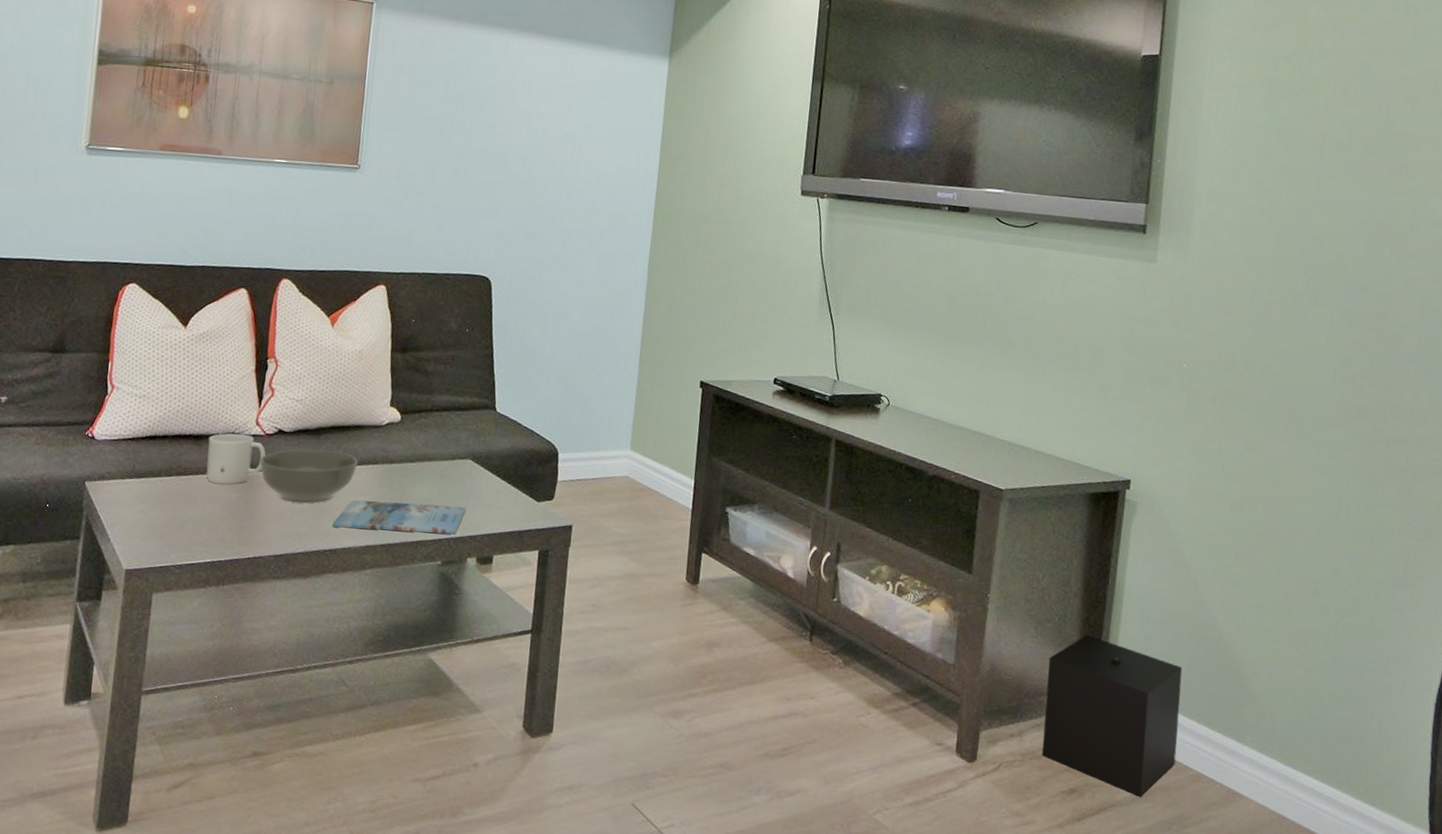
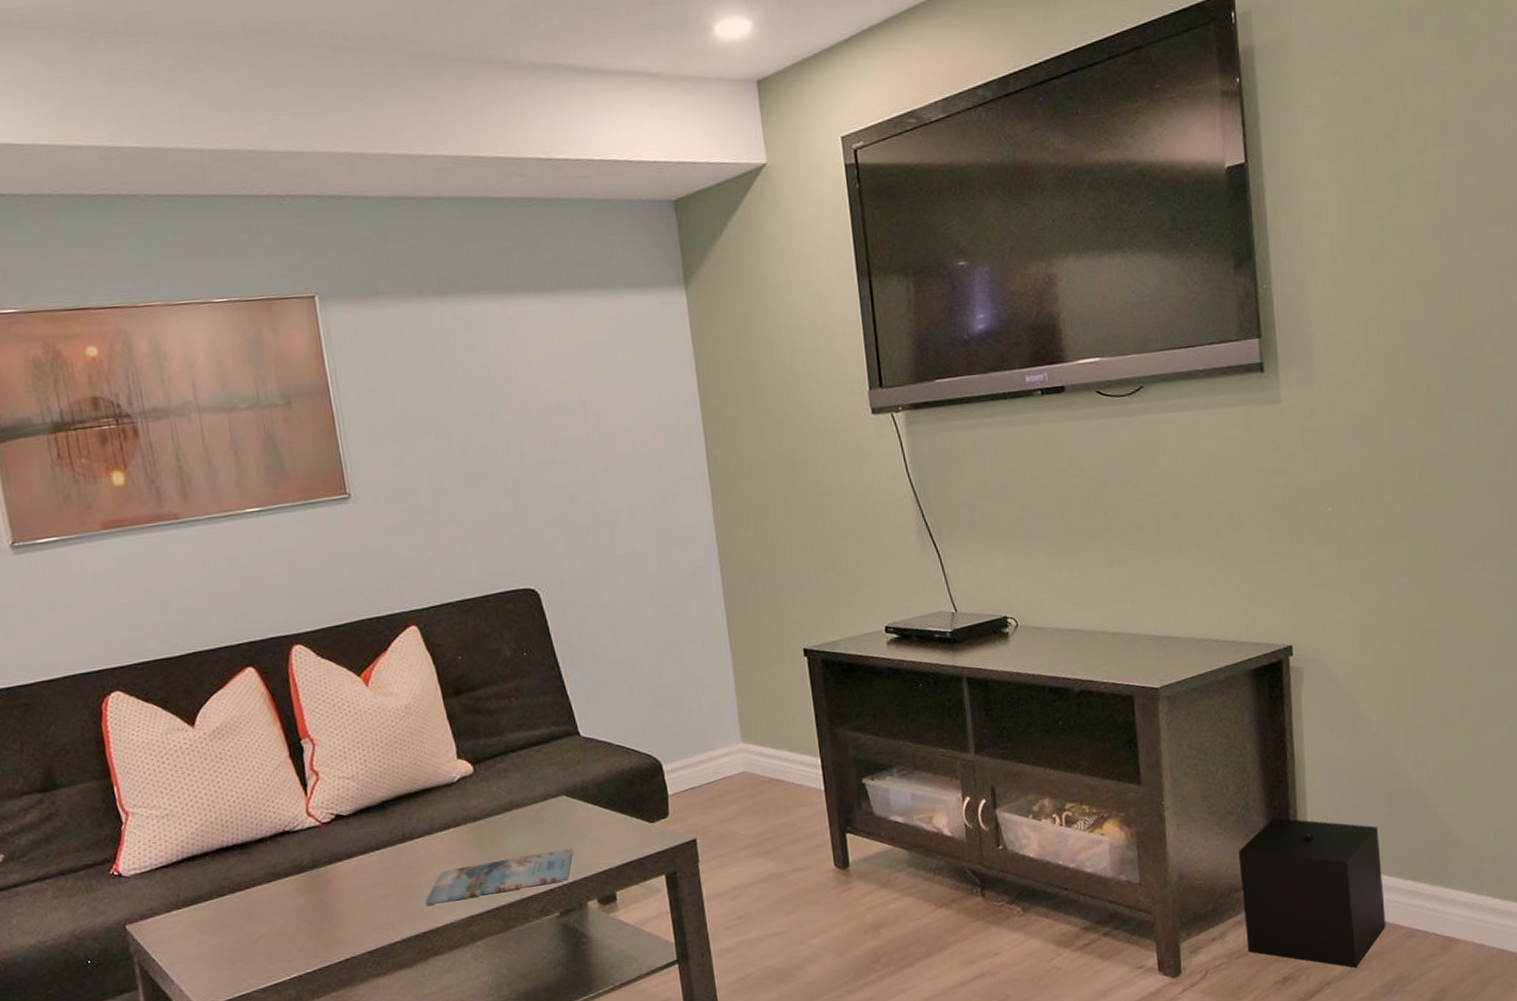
mug: present [206,433,266,486] -> none [256,829,329,893]
bowl: present [260,449,358,503] -> none [323,822,437,890]

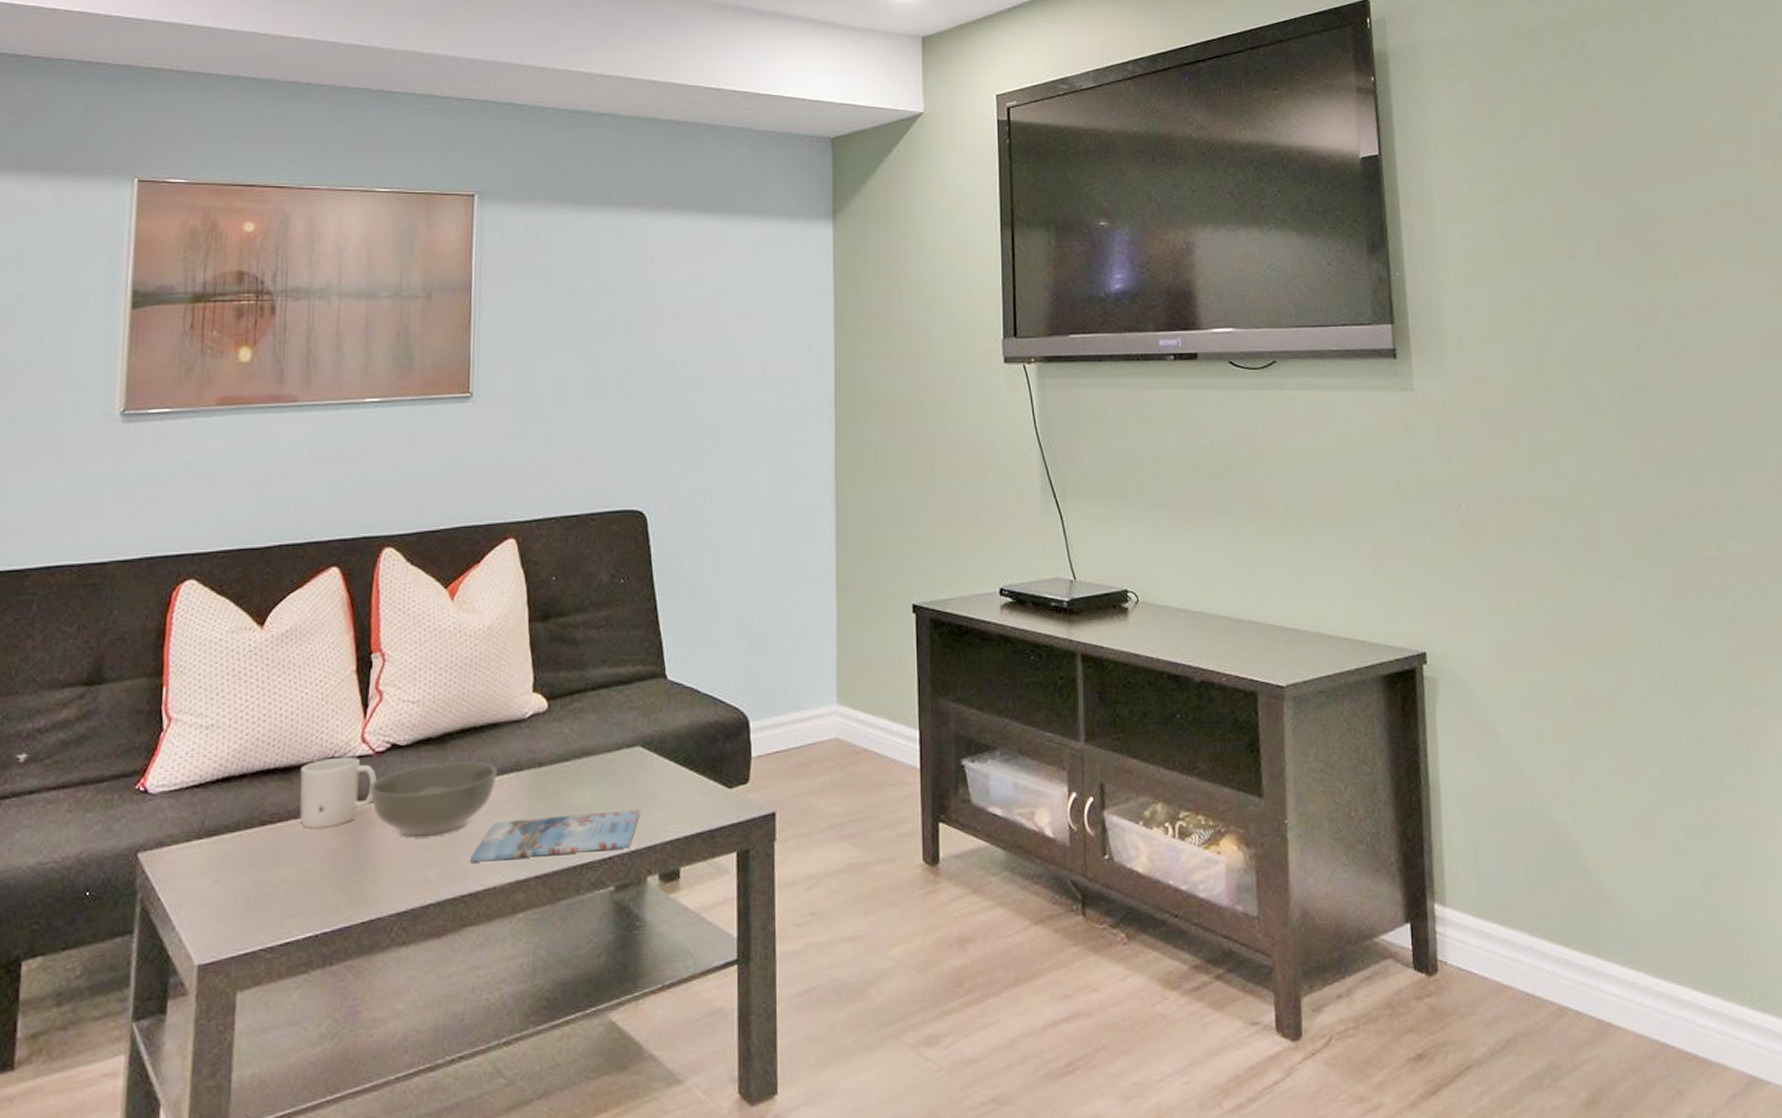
mug: none [256,829,329,893] -> present [299,756,377,830]
bowl: none [323,822,437,890] -> present [369,761,497,838]
subwoofer: present [1238,818,1386,968] -> none [1367,852,1533,1050]

